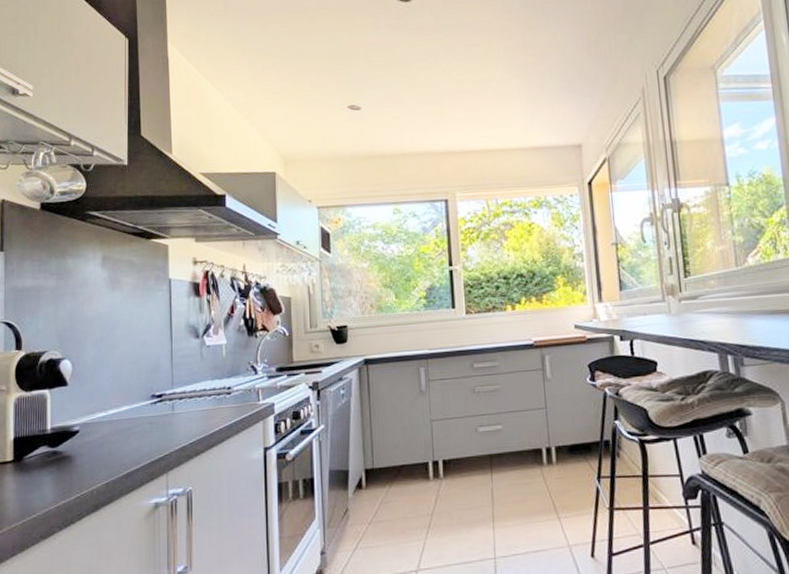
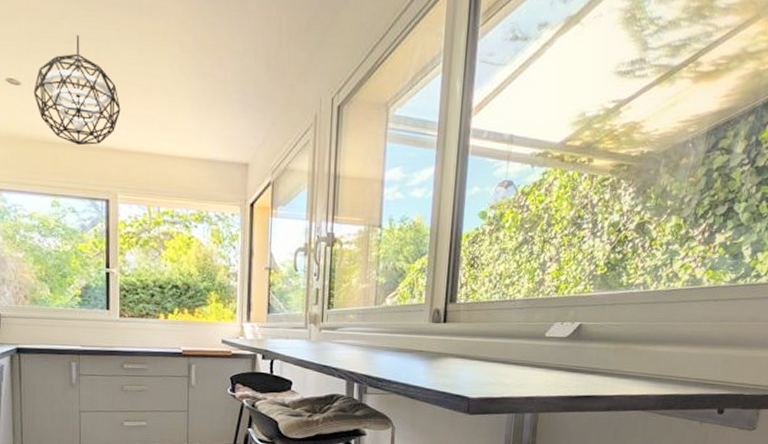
pendant light: none [373,58,454,154] -> present [33,35,121,146]

